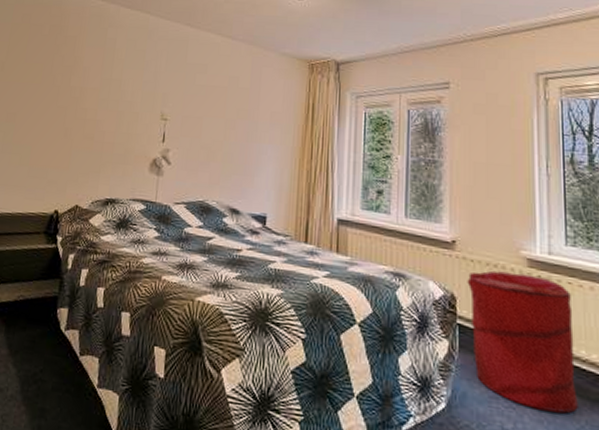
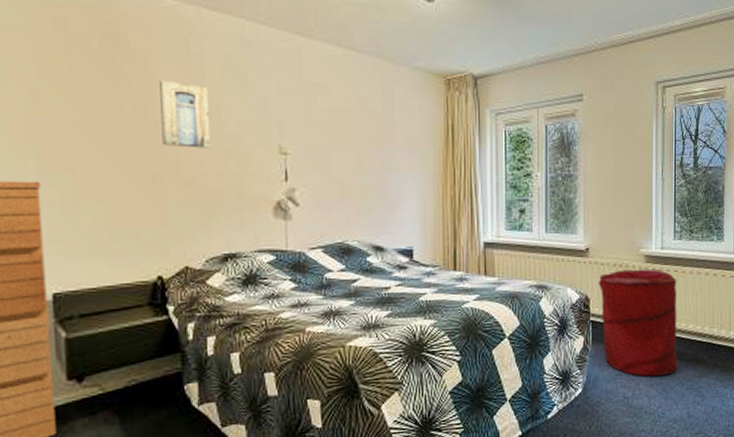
wall art: none [77,58,115,111] -> present [160,80,211,148]

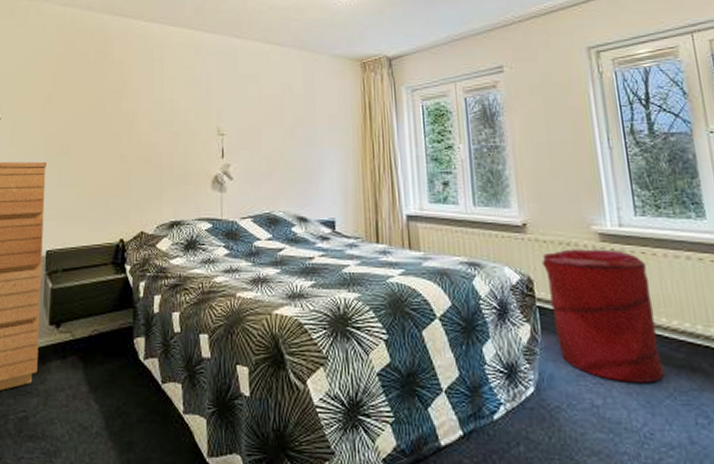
wall art: present [160,80,211,148] -> none [130,81,166,133]

